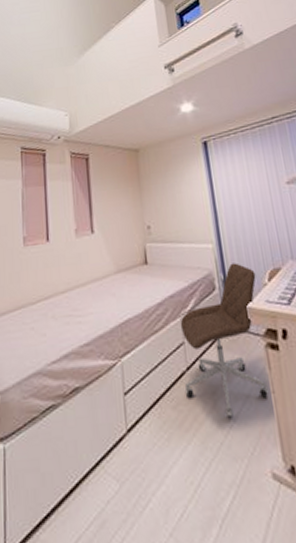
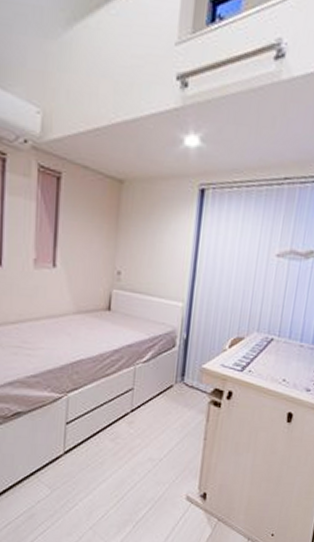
office chair: present [180,263,269,418] -> none [125,325,219,454]

